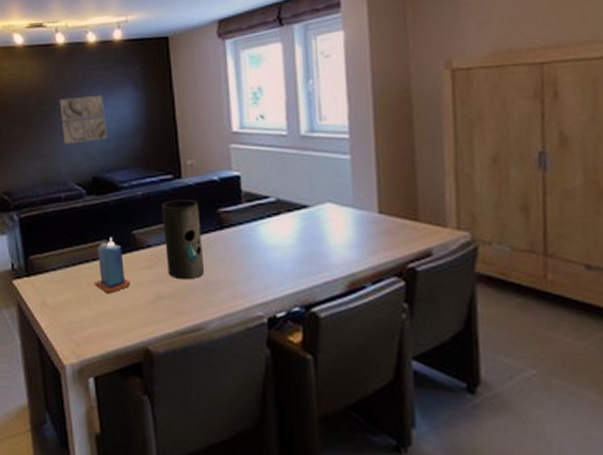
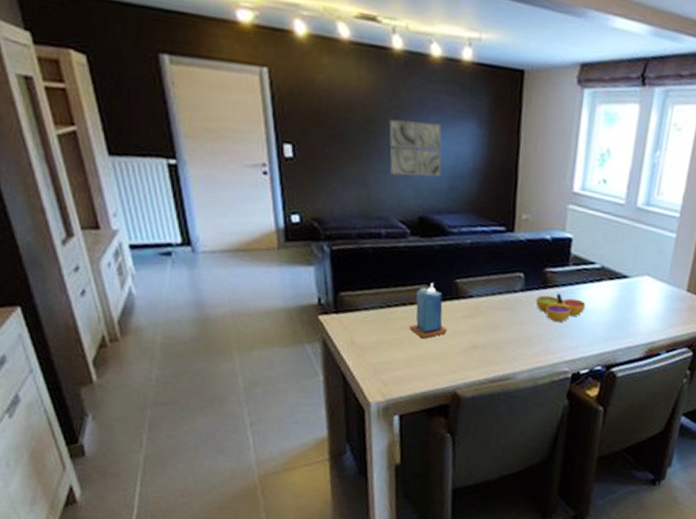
vase: present [162,200,205,280] -> none [486,253,527,333]
decorative bowl: none [214,232,268,263] -> present [535,292,586,323]

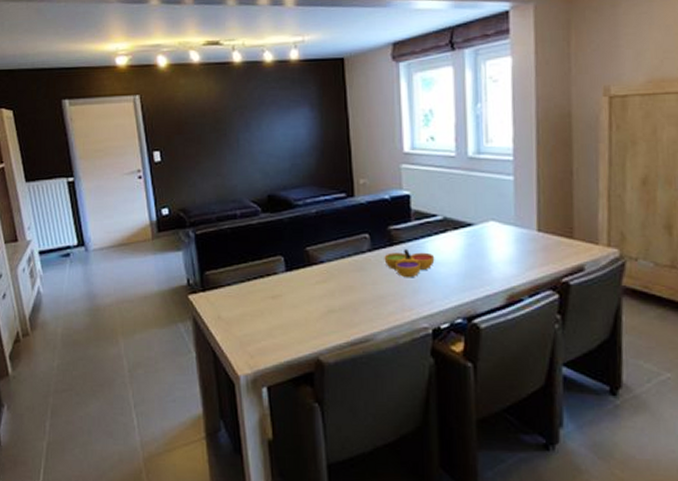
wall art: present [389,119,442,177] -> none [236,114,283,162]
candle: present [409,283,447,339] -> none [269,253,303,308]

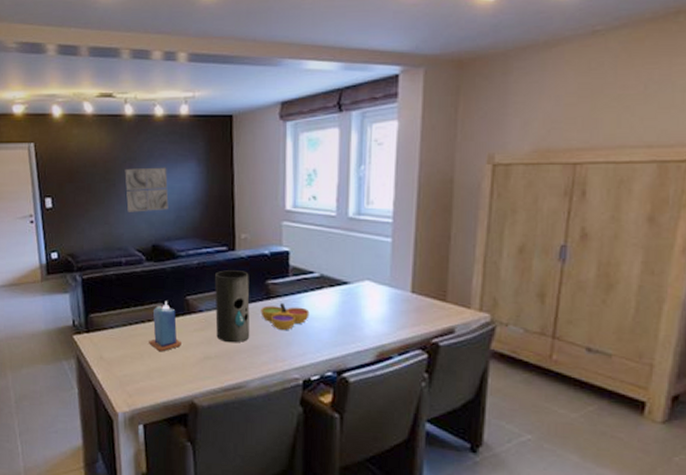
wall art: none [236,114,283,162] -> present [125,167,169,212]
candle: none [269,253,303,308] -> present [149,301,181,352]
vase: none [335,217,375,294] -> present [215,270,250,343]

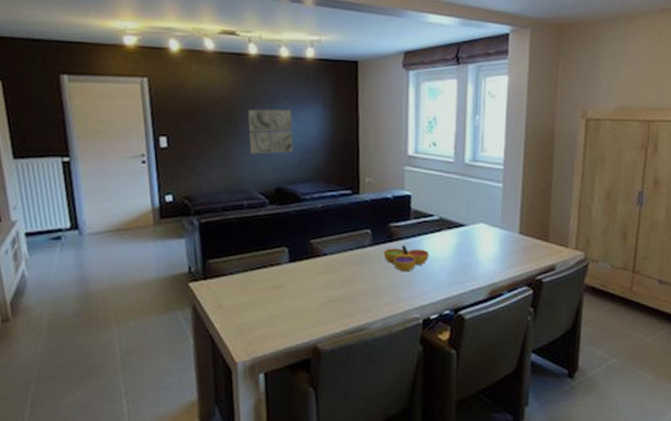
candle: present [149,301,181,352] -> none [271,245,305,297]
vase: present [215,270,250,343] -> none [339,213,373,286]

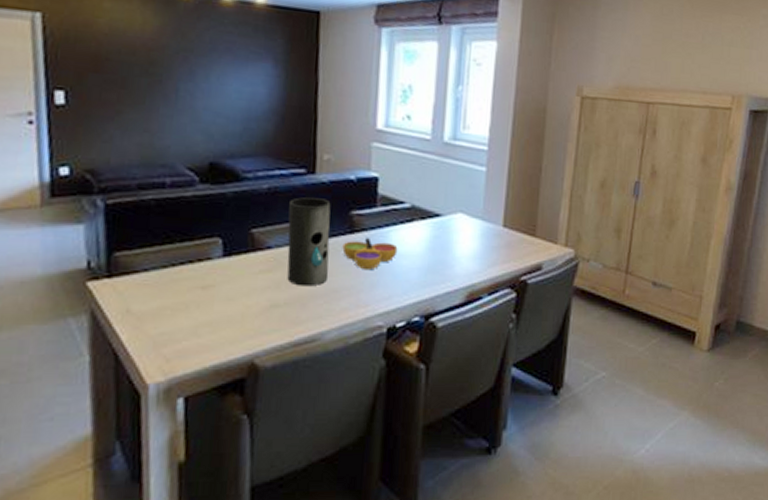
wall art: present [248,109,293,154] -> none [176,61,235,120]
vase: none [339,213,373,286] -> present [287,197,331,287]

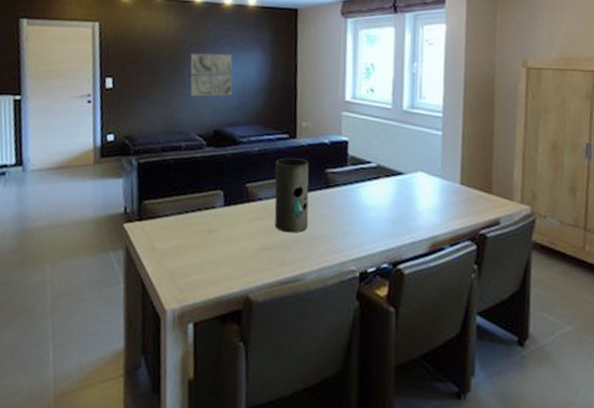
wall art: none [176,61,235,120] -> present [190,53,233,97]
decorative bowl: present [342,237,398,271] -> none [319,191,367,221]

